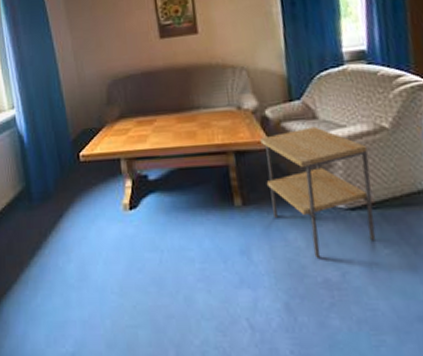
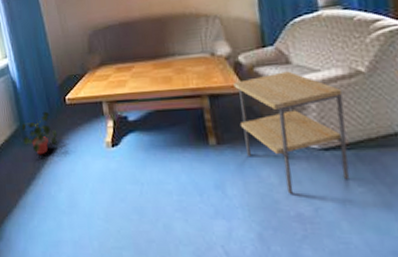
potted plant: none [27,169,69,221] -> present [21,111,58,155]

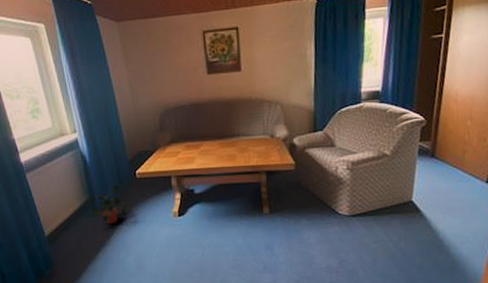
side table: present [233,71,350,194] -> none [287,153,371,251]

